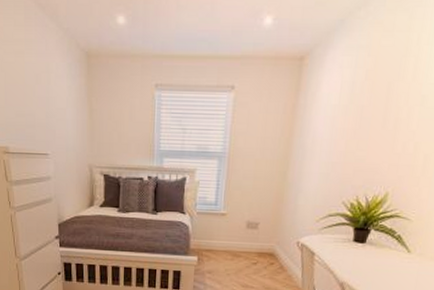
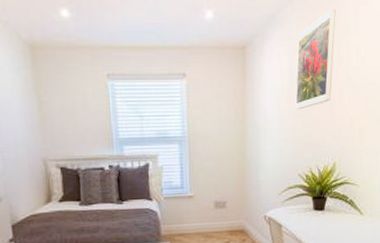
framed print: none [351,12,421,131] -> present [295,9,336,110]

